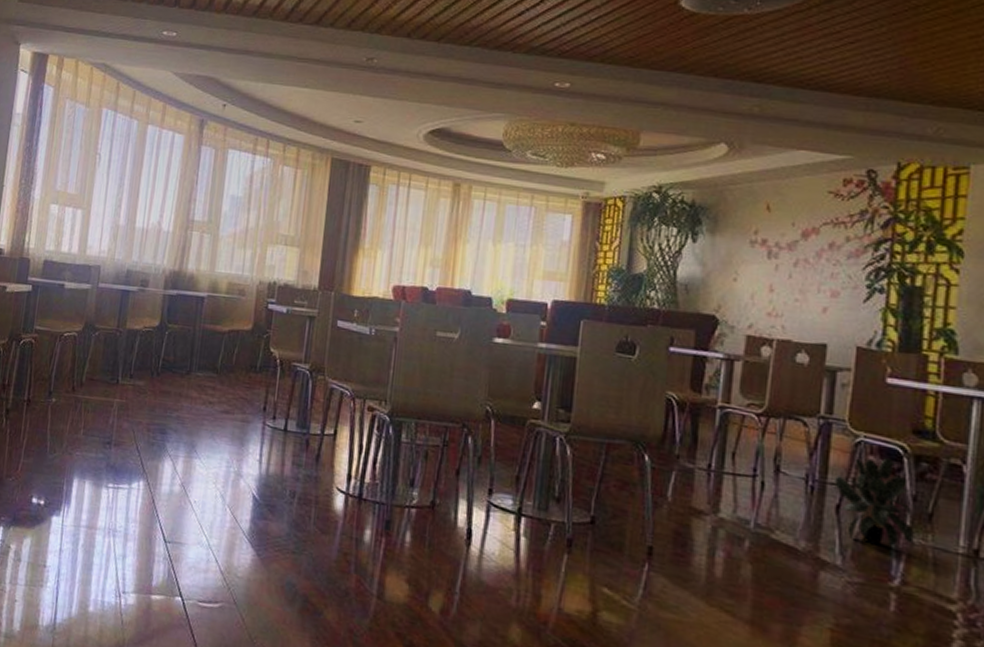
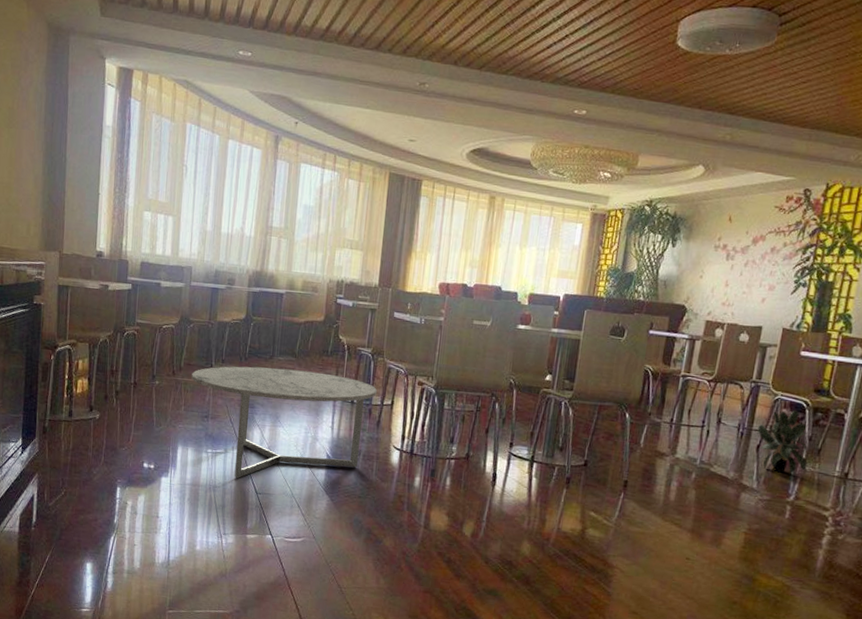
coffee table: none [94,382,316,521] -> present [191,366,377,478]

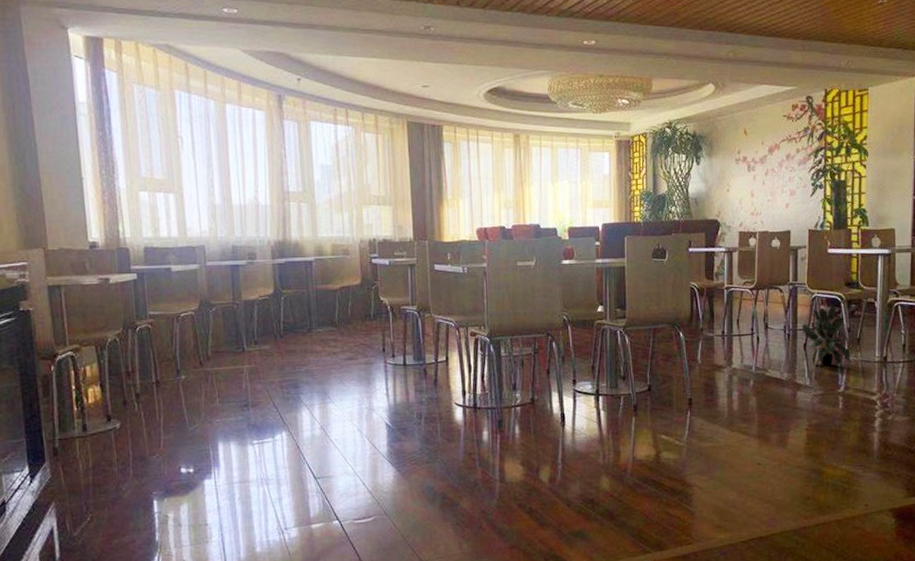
coffee table: present [191,366,377,478] -> none [222,339,429,466]

